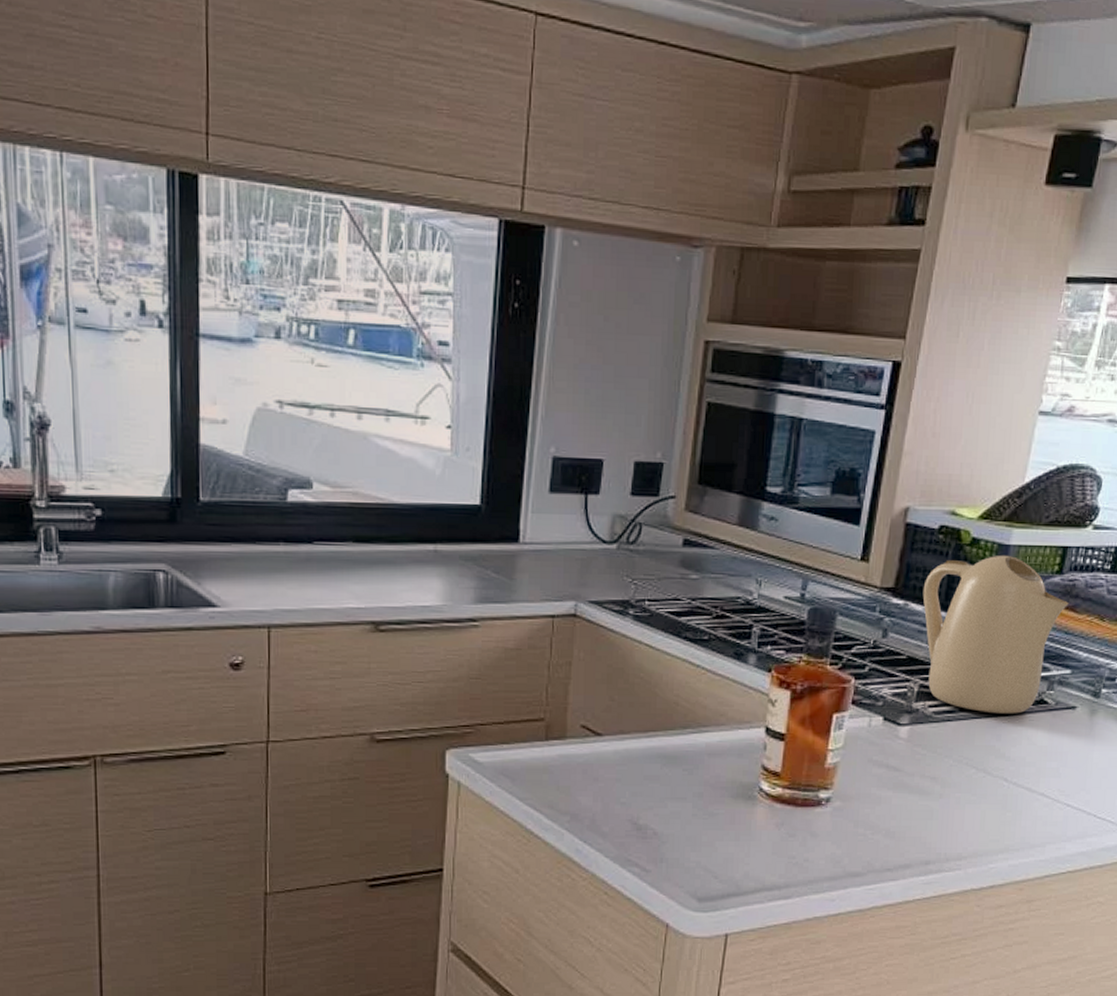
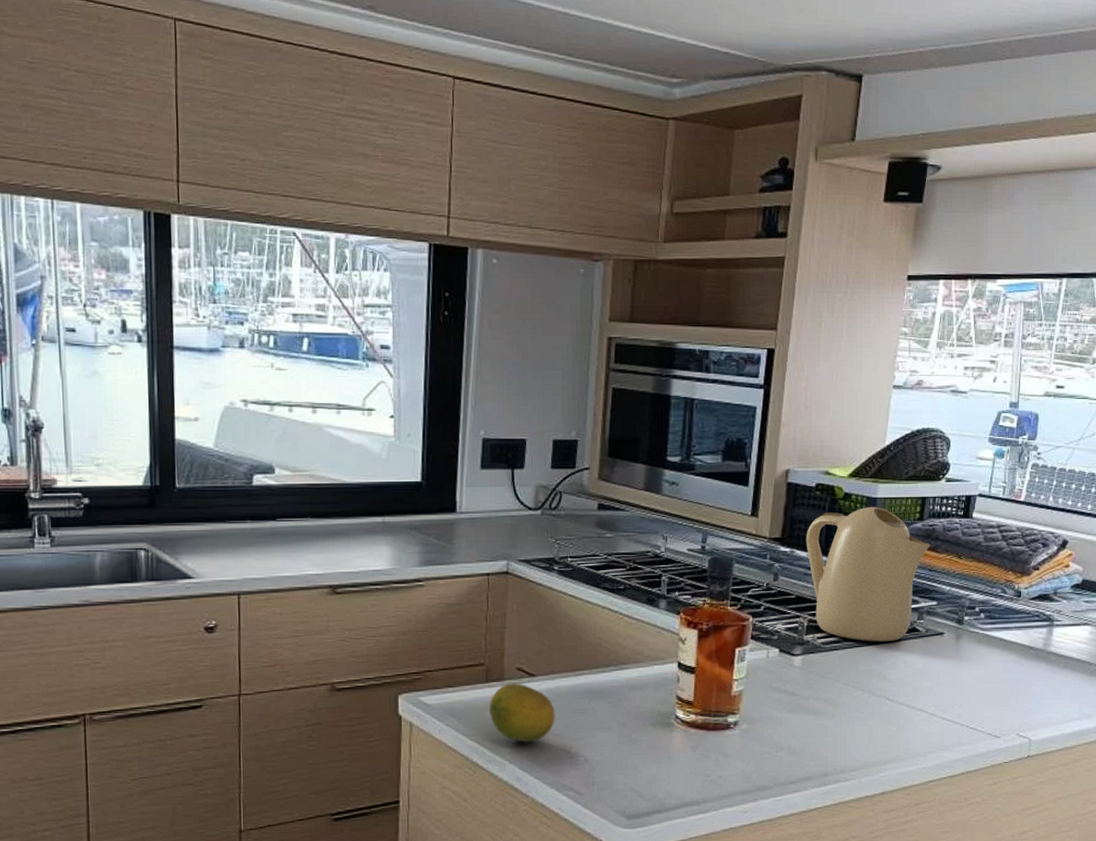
fruit: none [547,742,623,811] -> present [488,683,555,743]

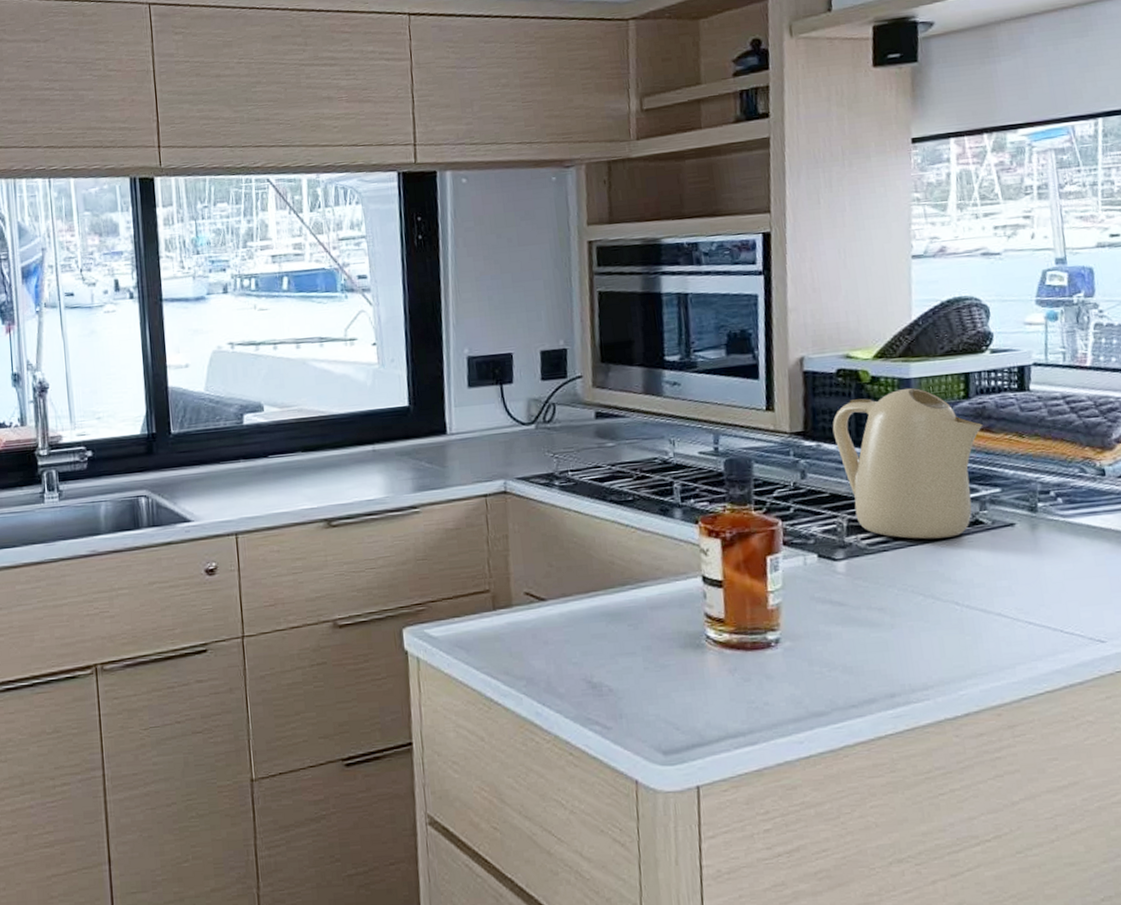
fruit: present [488,683,555,743] -> none [498,608,572,674]

